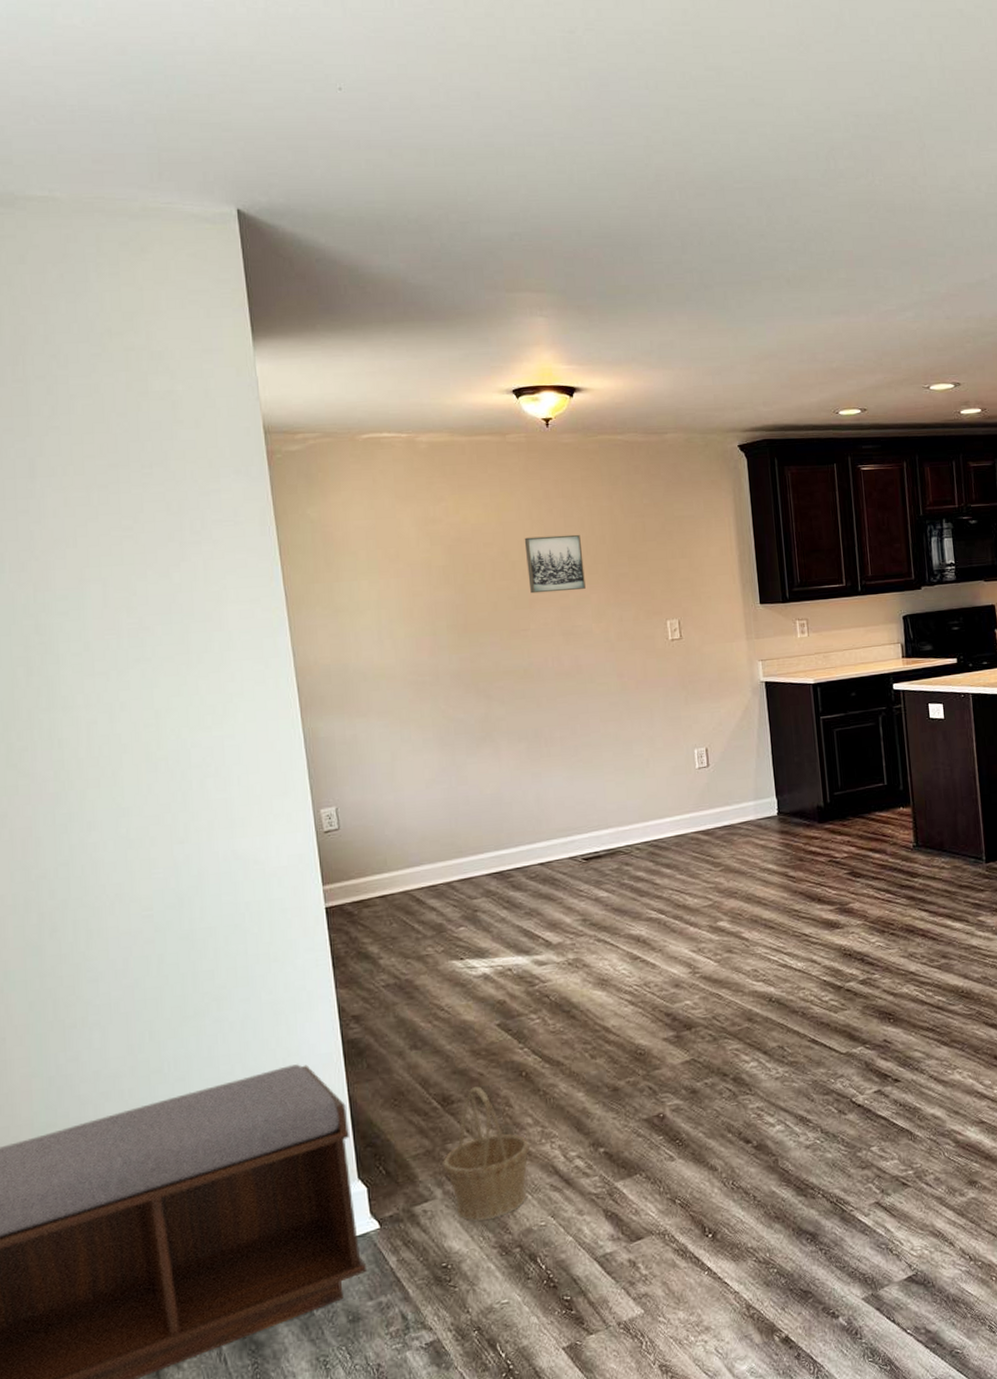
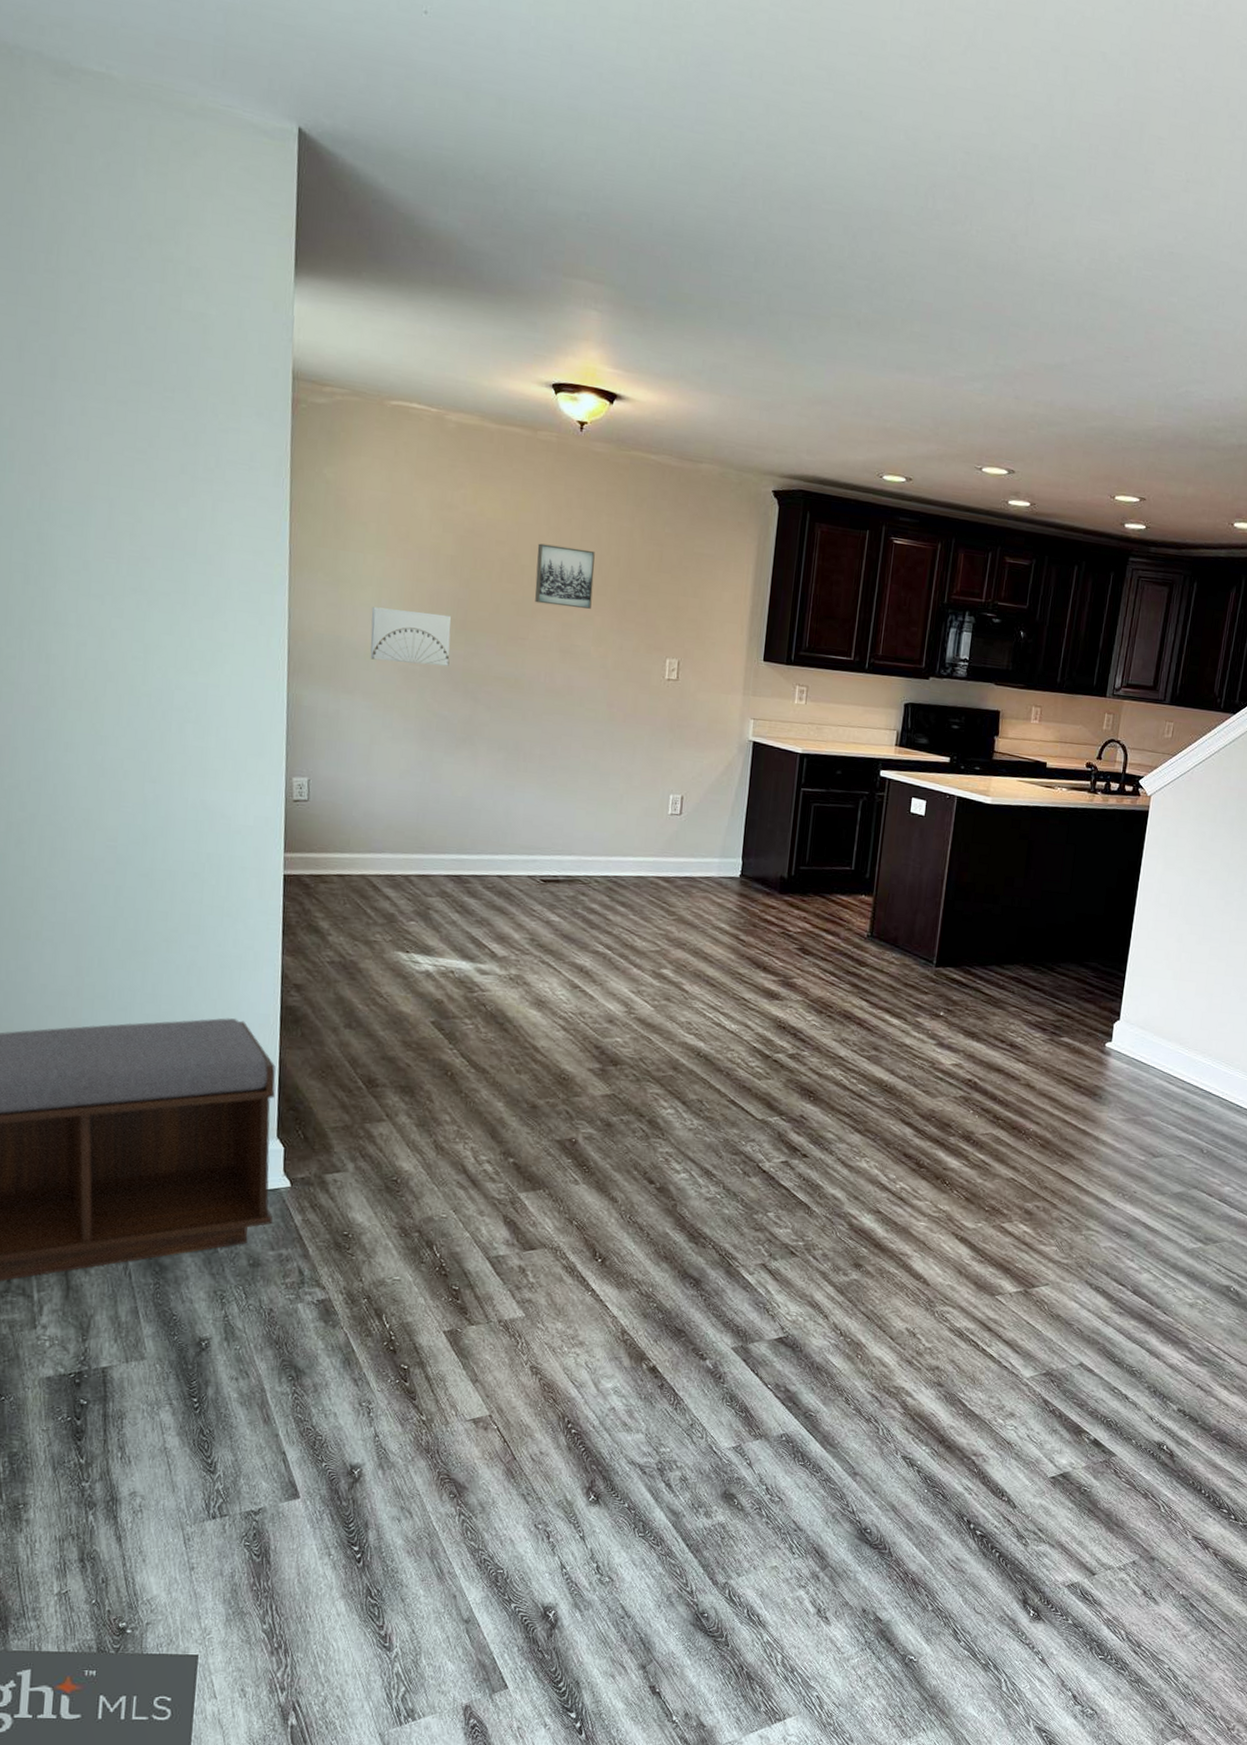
wall art: none [373,622,457,679] -> present [370,606,452,666]
basket: present [443,1086,530,1221] -> none [359,1076,443,1201]

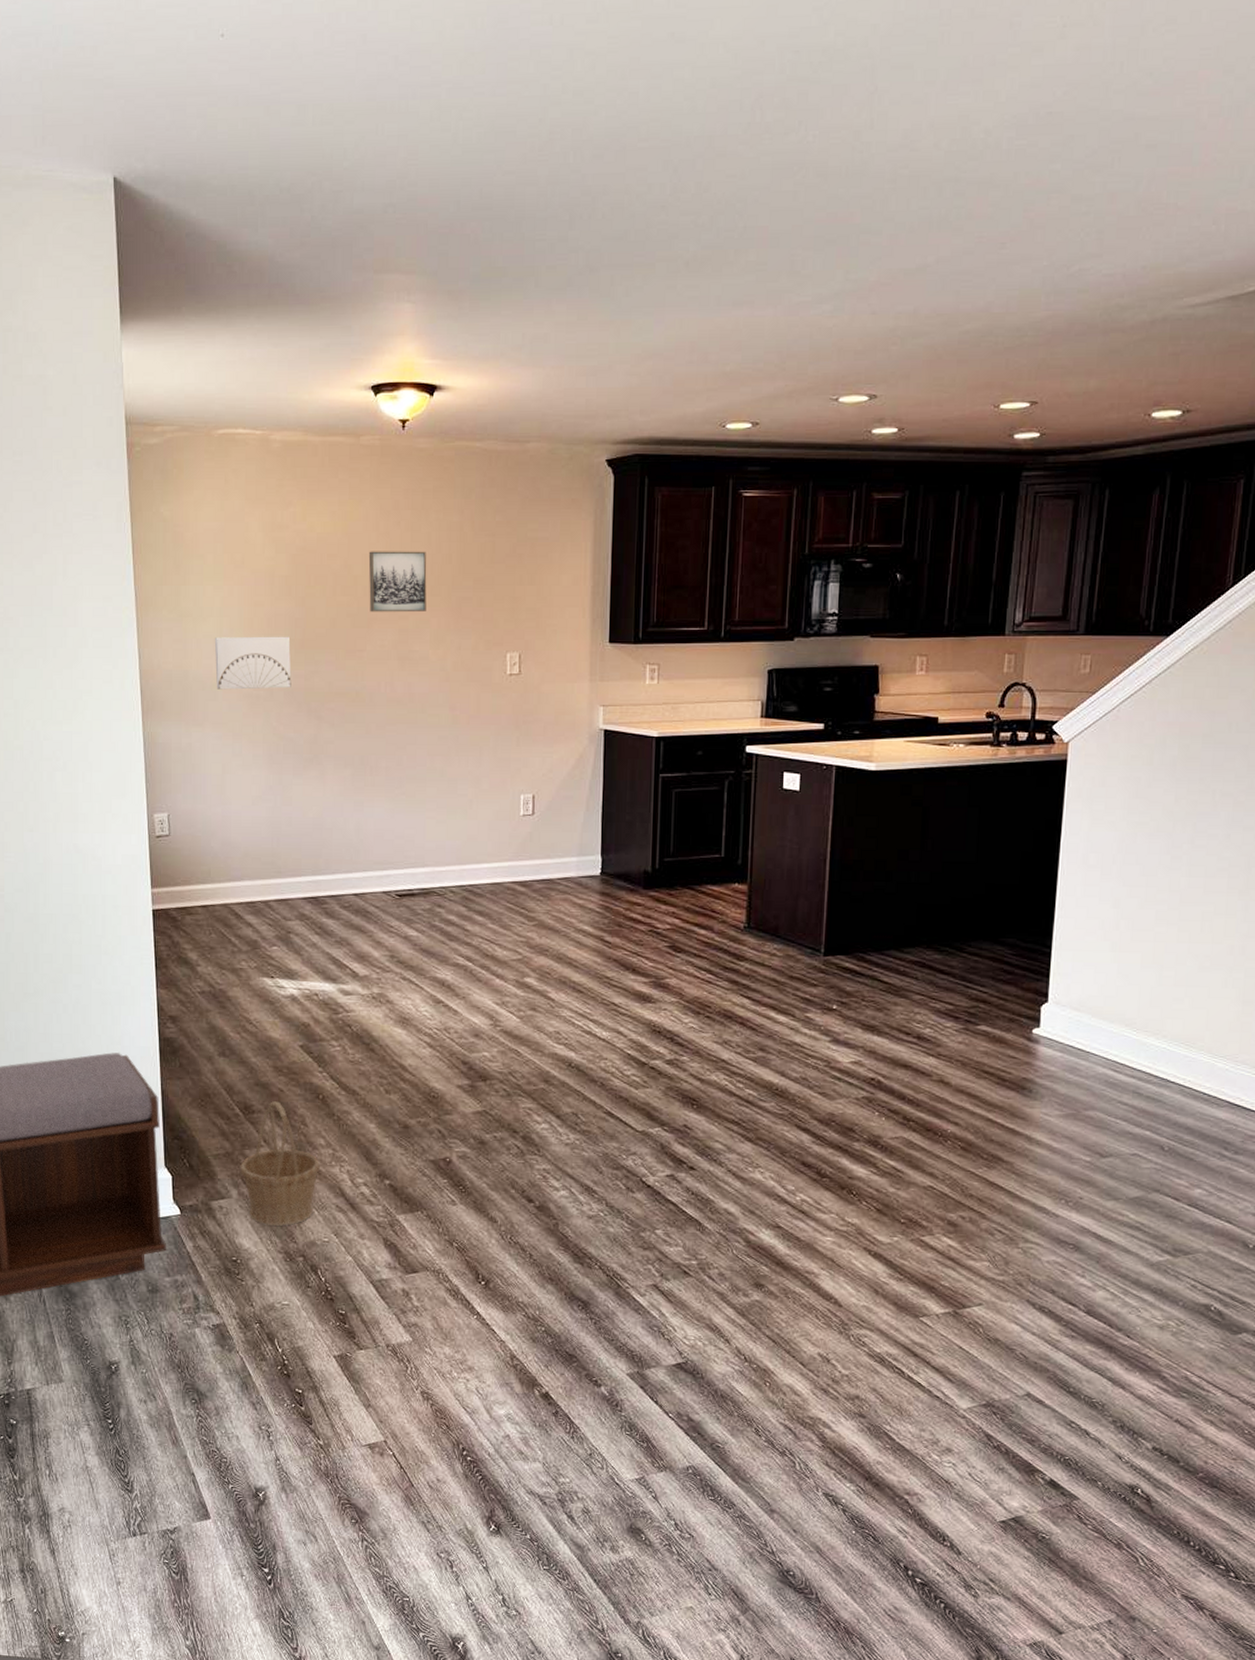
basket: none [359,1076,443,1201] -> present [240,1101,320,1226]

